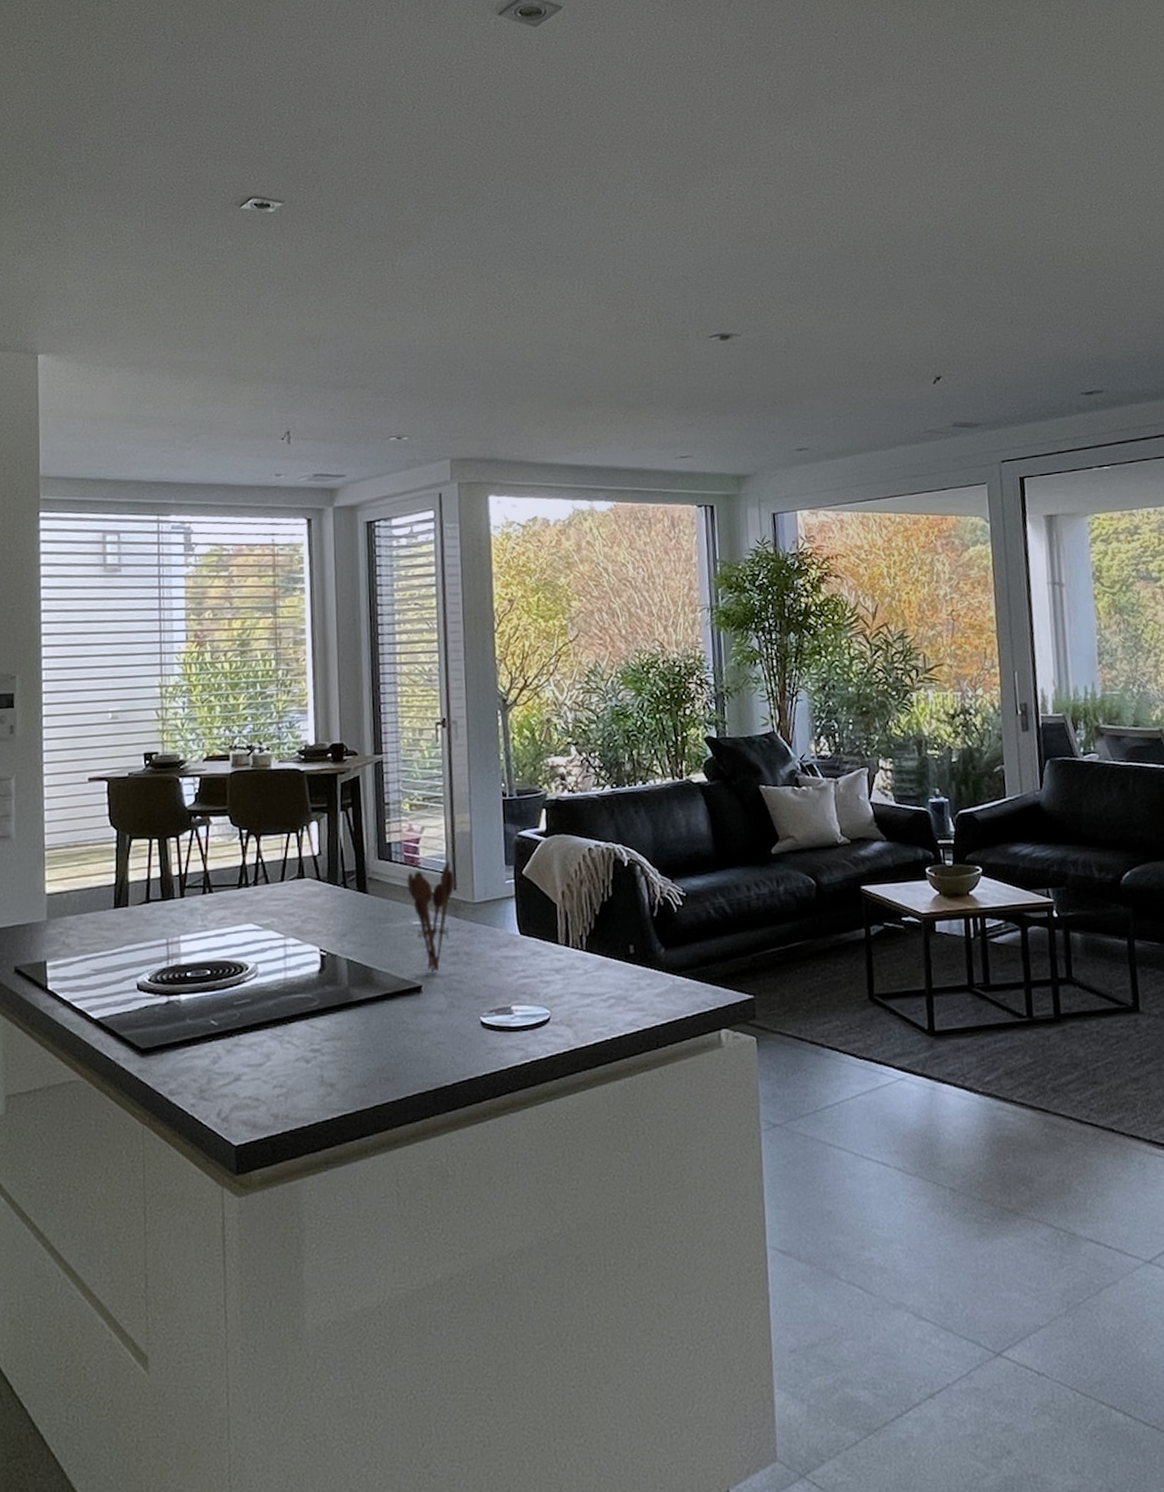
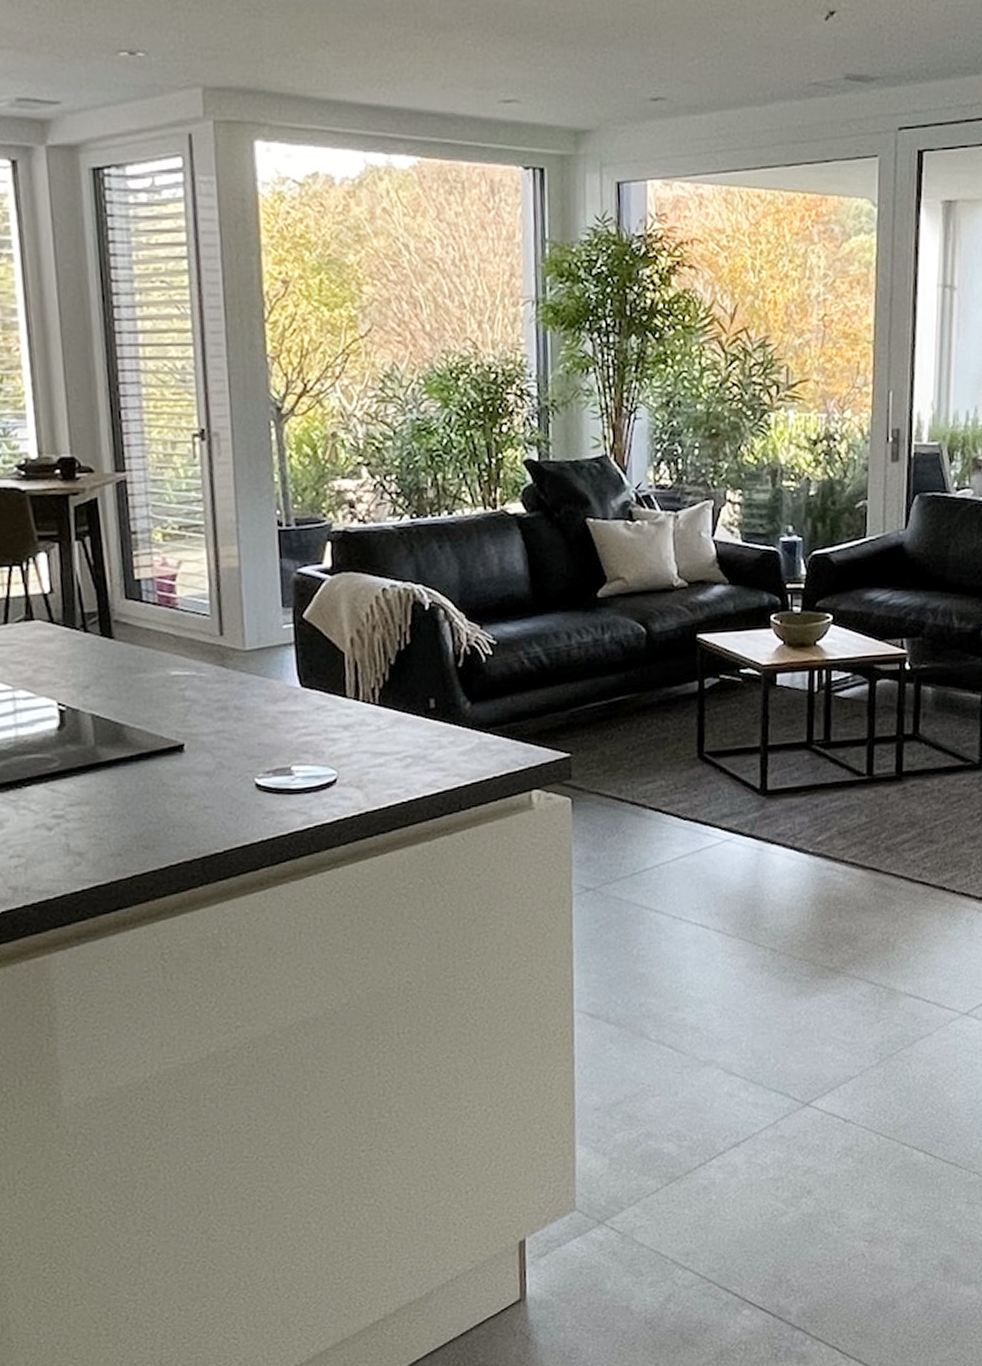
utensil holder: present [407,861,455,972] -> none [162,601,221,729]

